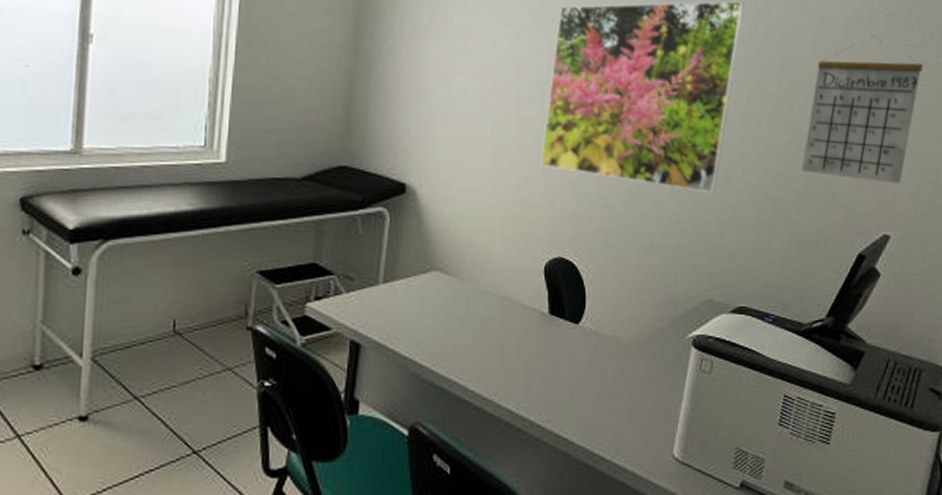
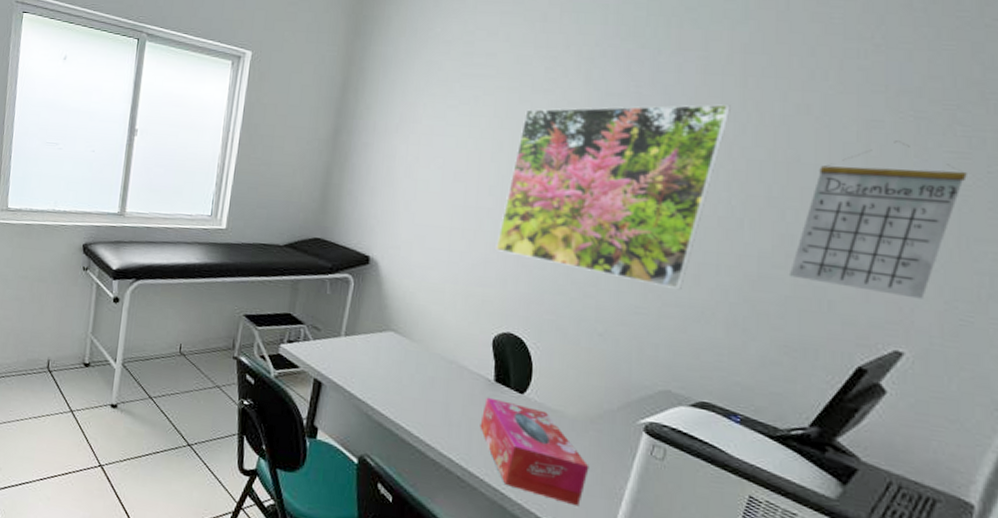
tissue box: none [537,333,646,438] -> present [480,397,589,507]

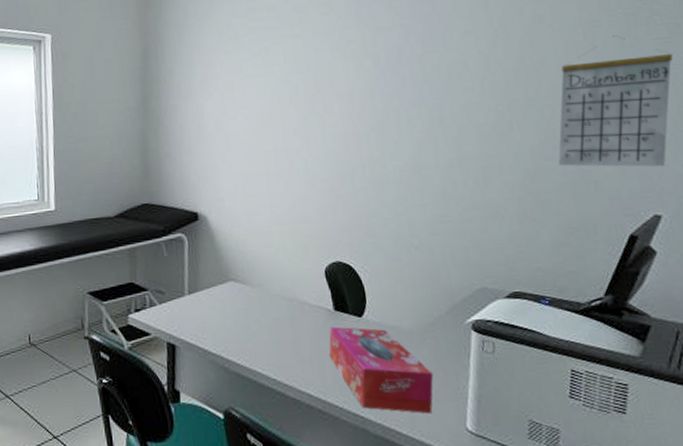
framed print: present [496,104,731,290] -> none [309,24,481,195]

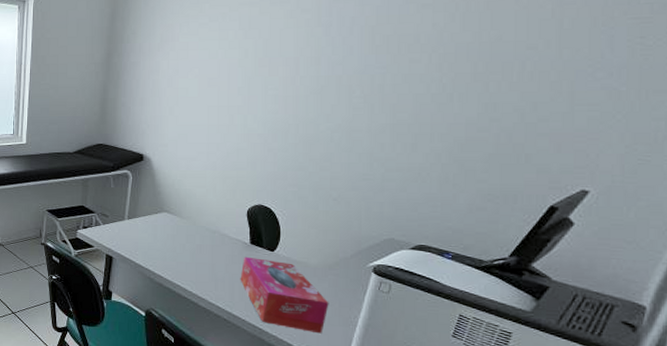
calendar: present [558,35,673,167] -> none [492,13,648,146]

